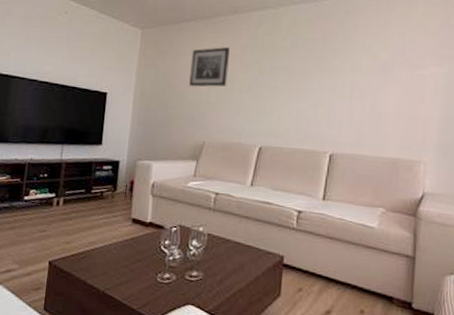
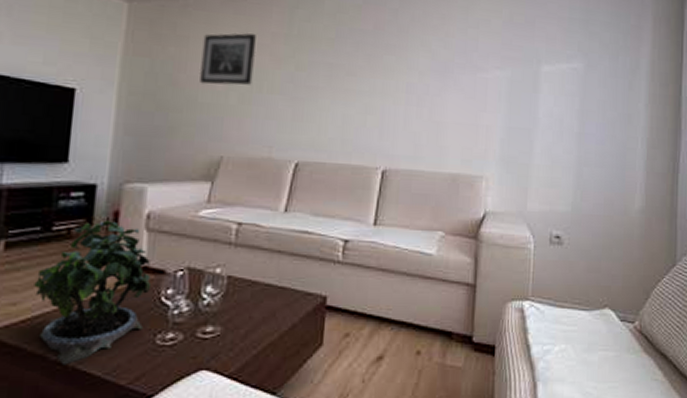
potted plant: none [80,187,155,290] -> present [34,220,152,366]

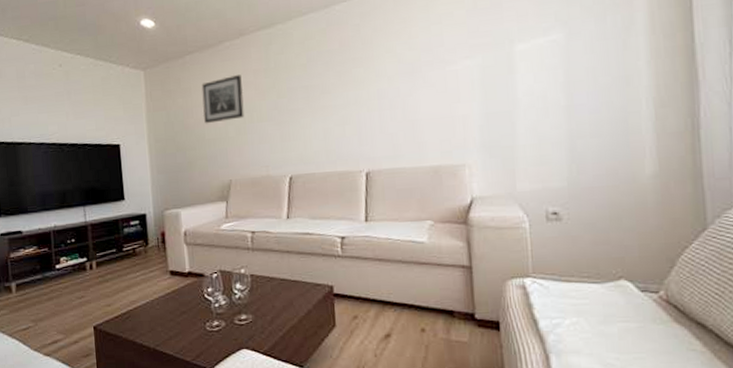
potted plant: present [34,220,152,366] -> none [119,240,196,348]

